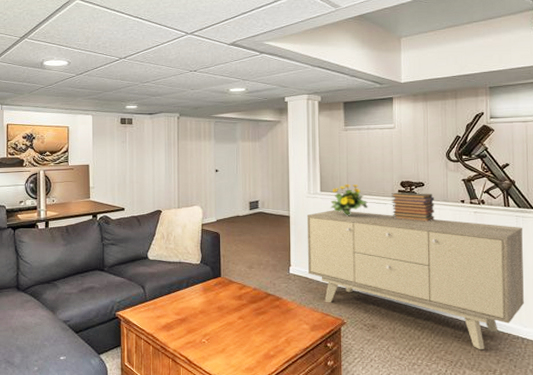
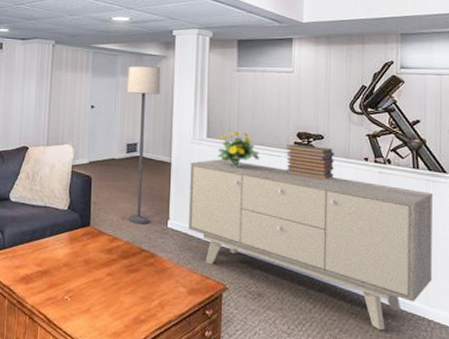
lamp: none [247,131,277,272] -> present [127,66,161,225]

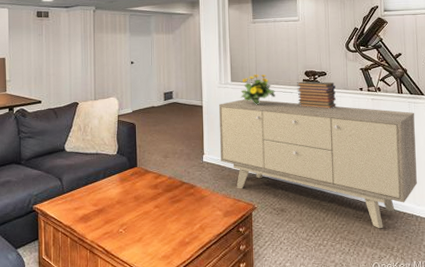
lamp: present [127,66,161,225] -> none [161,24,190,161]

